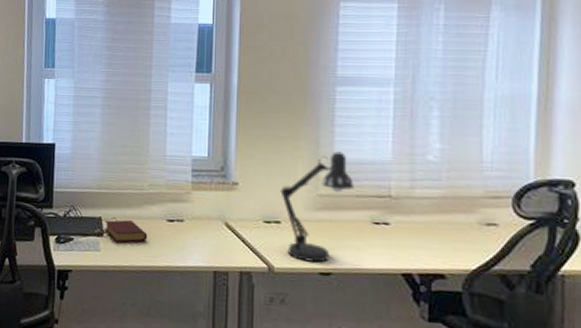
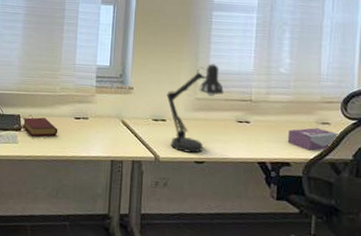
tissue box: none [440,230,509,260] -> present [287,128,338,151]

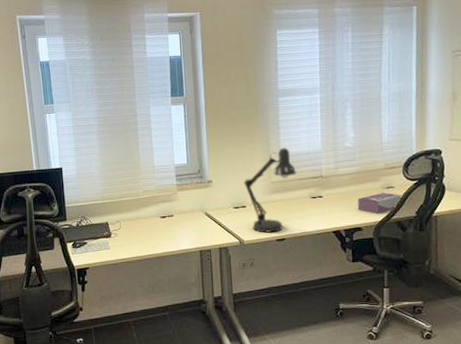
book: present [22,117,58,137] -> none [111,221,147,241]

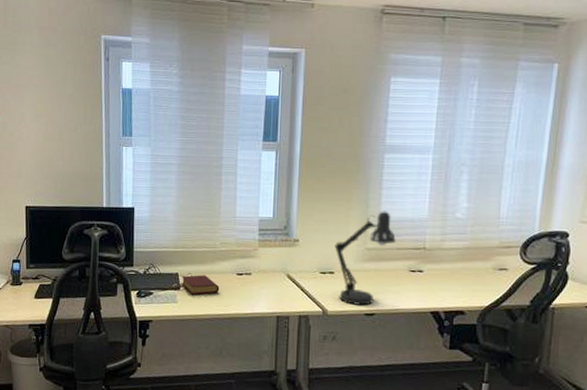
book: none [111,221,147,241] -> present [181,275,220,296]
tissue box: present [357,193,402,214] -> none [462,274,516,298]

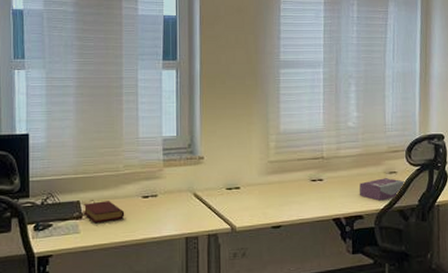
desk lamp: present [334,211,396,306] -> none [239,124,296,220]
tissue box: none [462,274,516,298] -> present [359,178,404,201]

